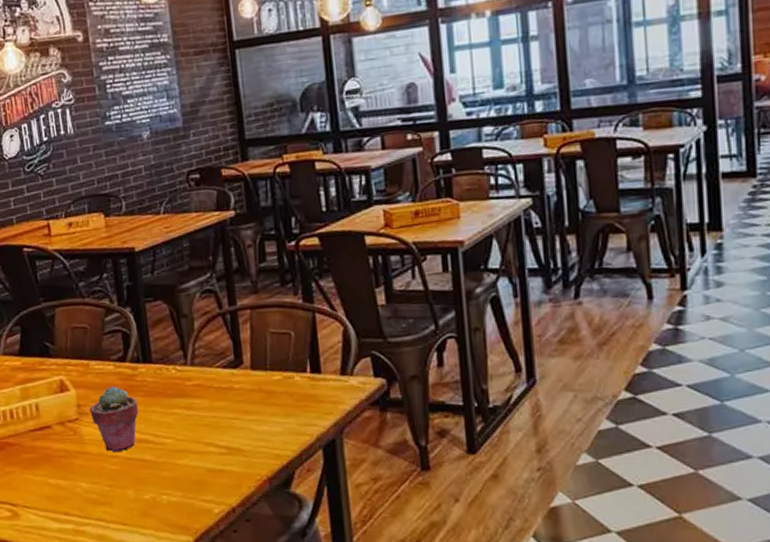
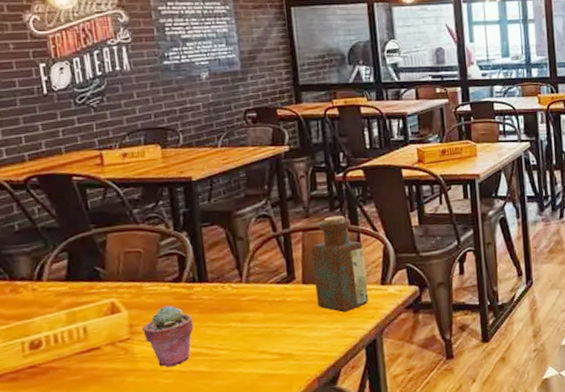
bottle: none [260,291,327,405] -> present [311,215,369,313]

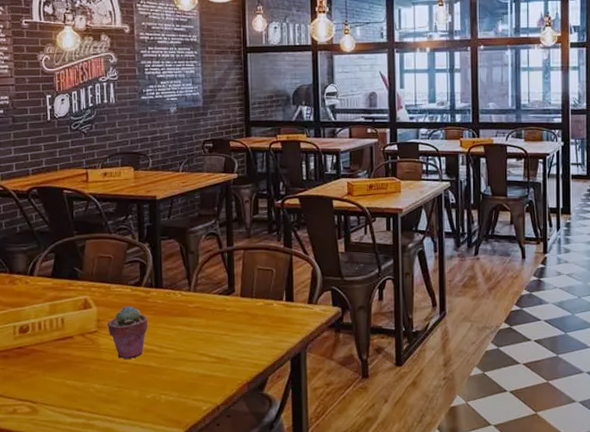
bottle: present [311,215,369,313] -> none [249,238,297,326]

